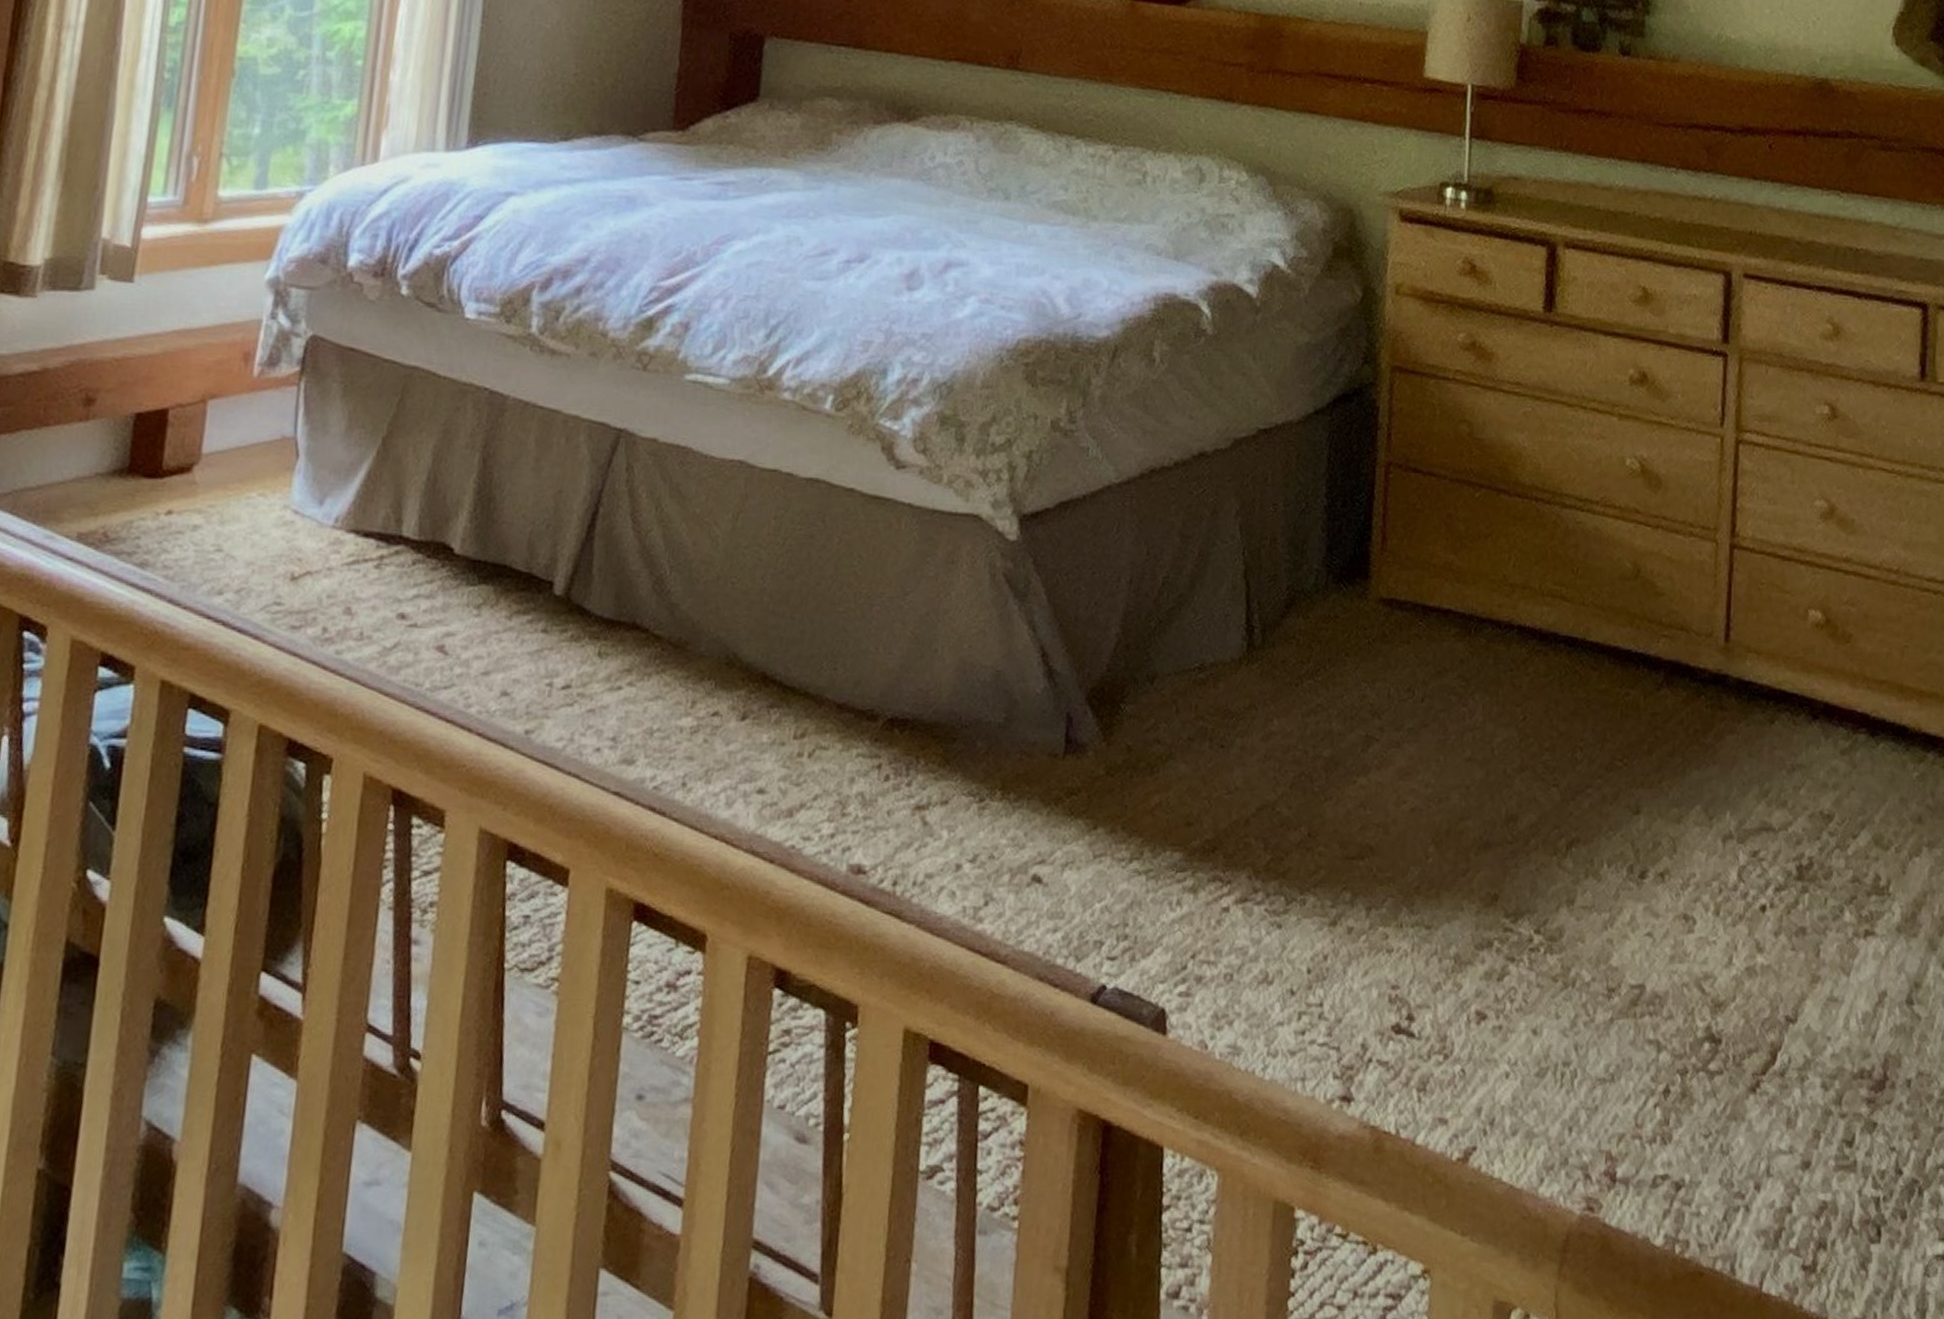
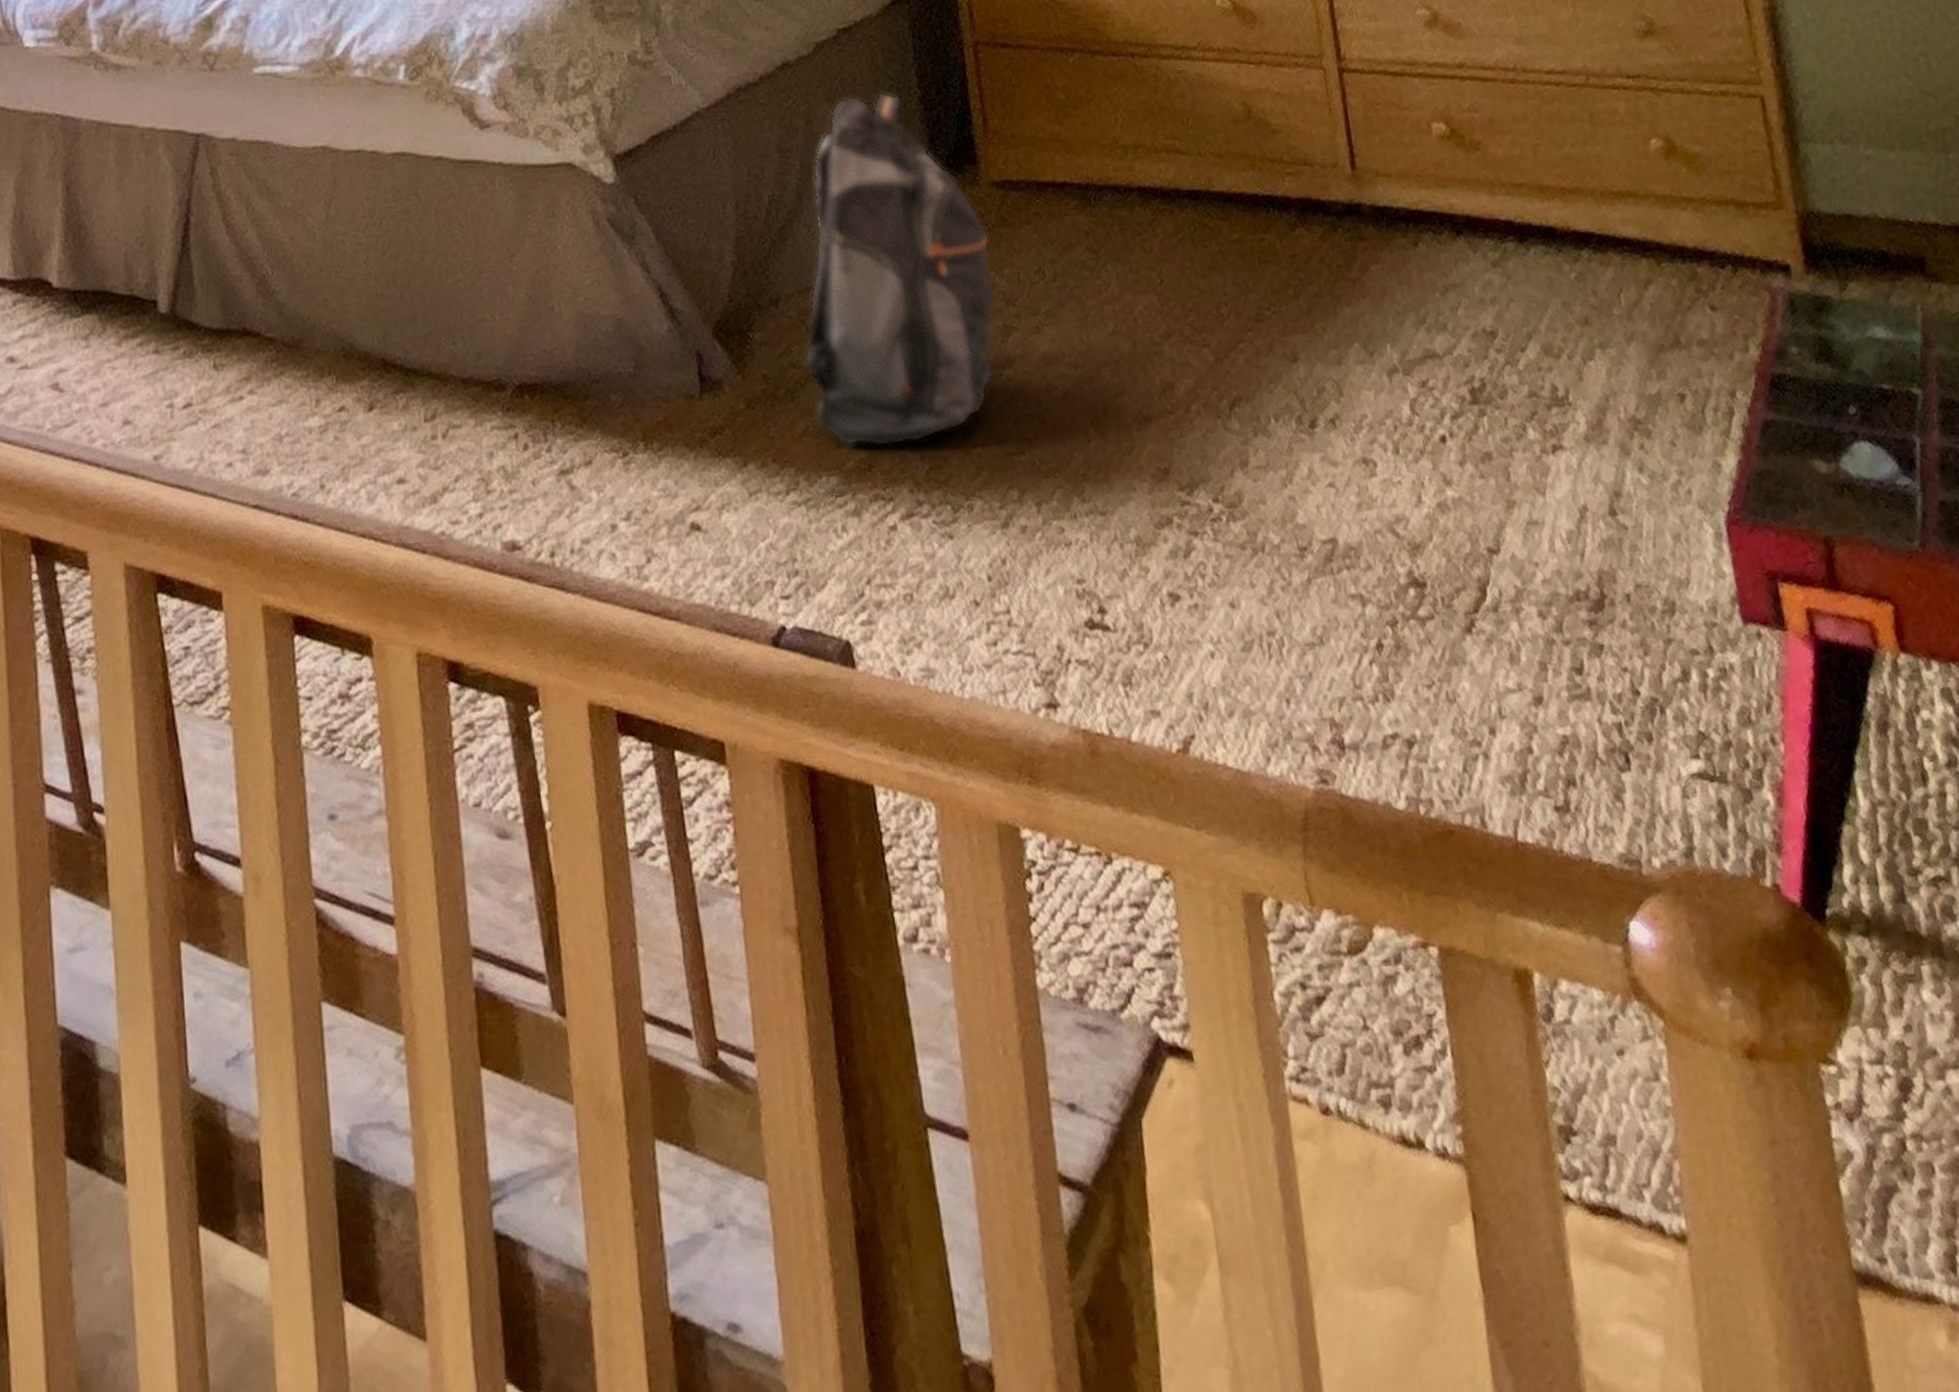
backpack: none [1168,494,1367,834] -> present [803,91,995,448]

